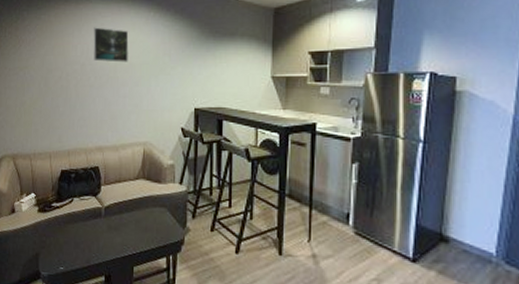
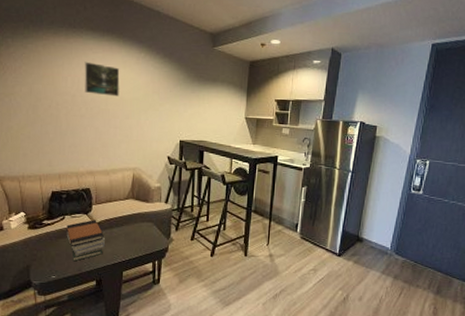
book stack: none [74,203,114,252] -> present [66,220,105,262]

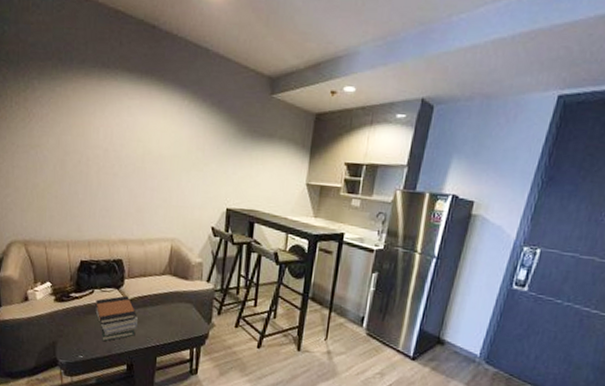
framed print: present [84,61,120,97] -> none [118,109,160,153]

